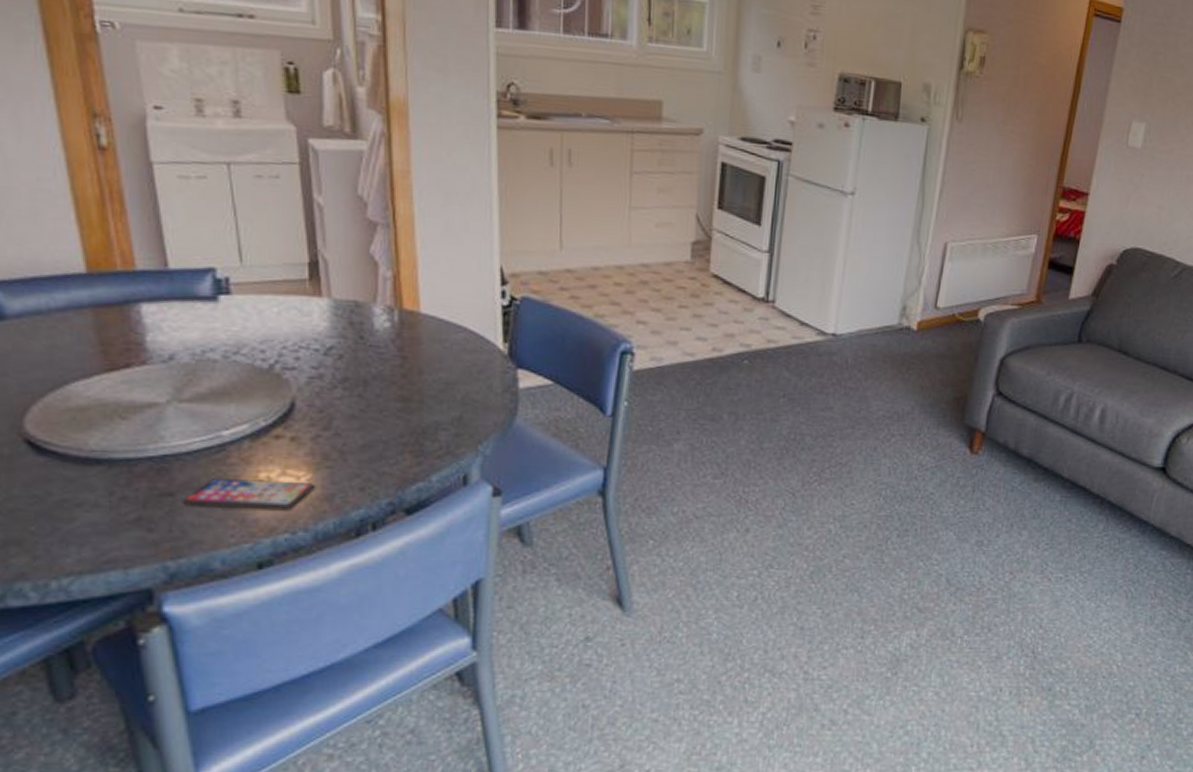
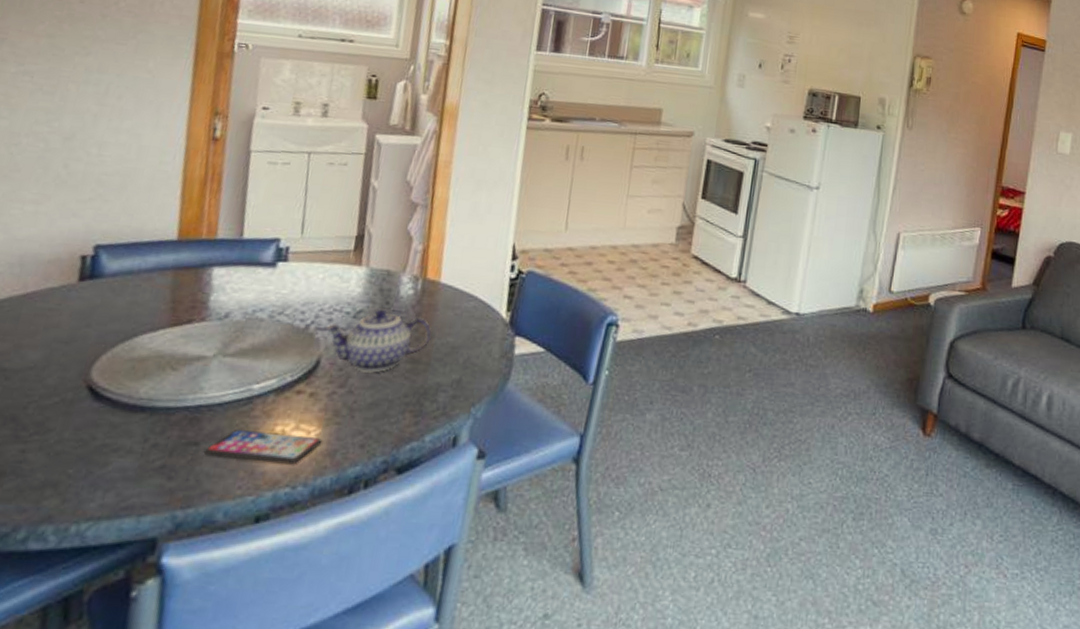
teapot: none [292,344,420,414] -> present [324,308,432,373]

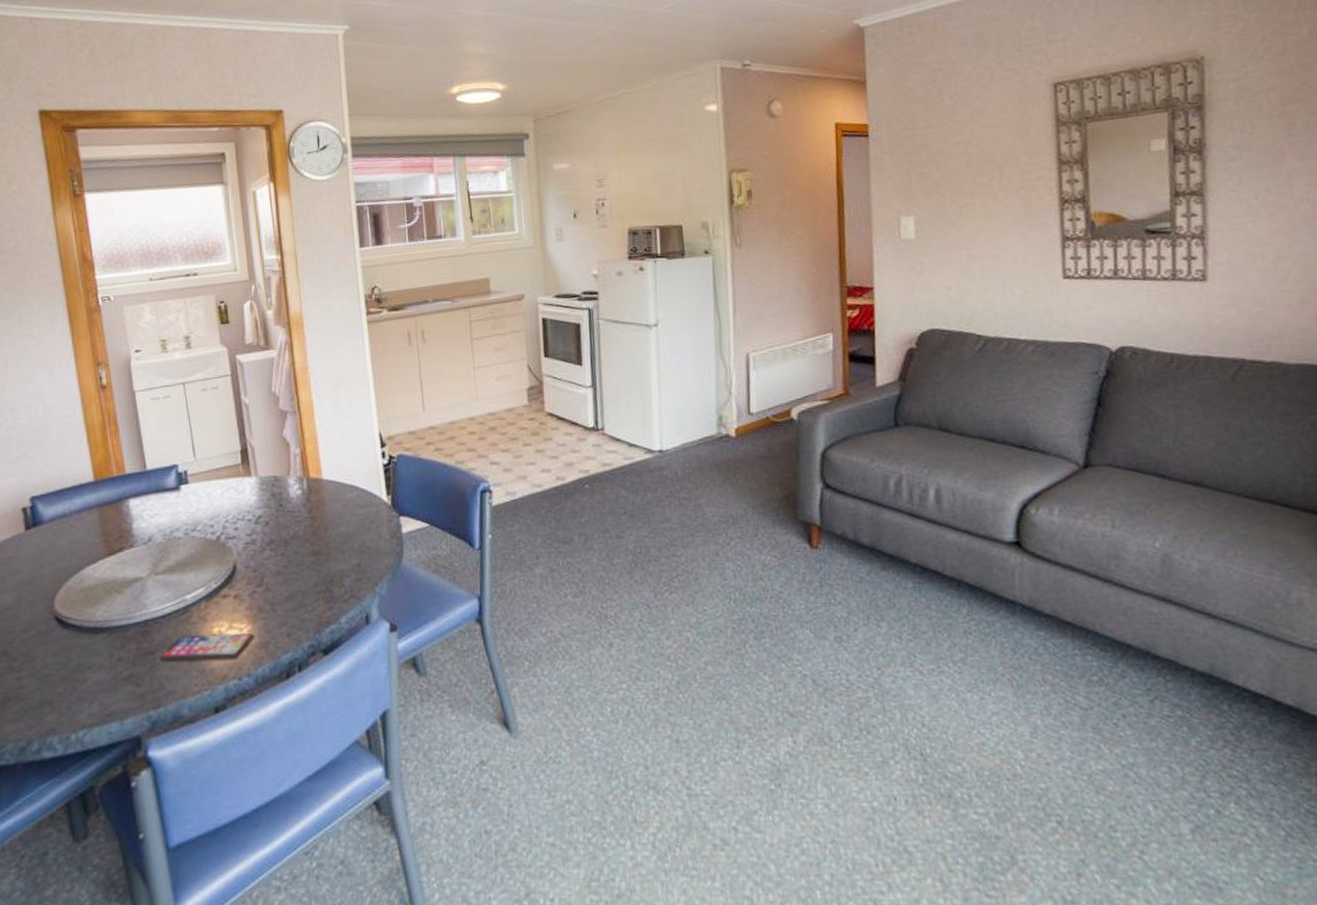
teapot: present [324,308,432,373] -> none [233,511,326,570]

